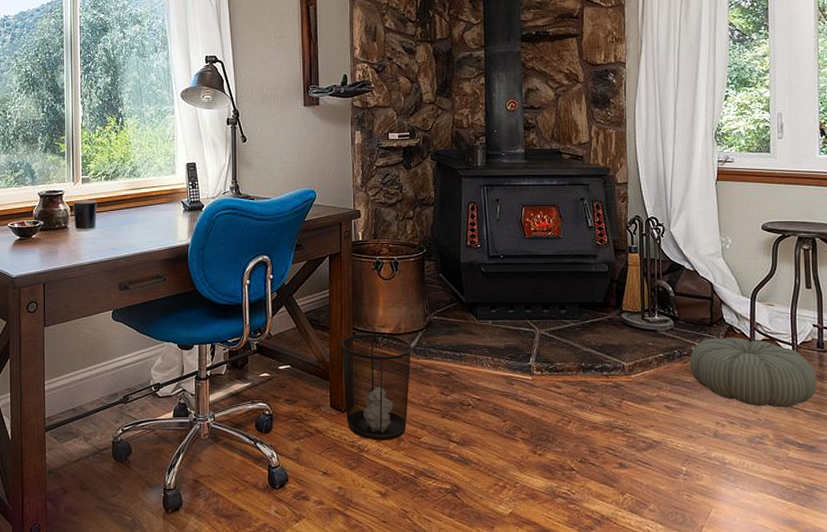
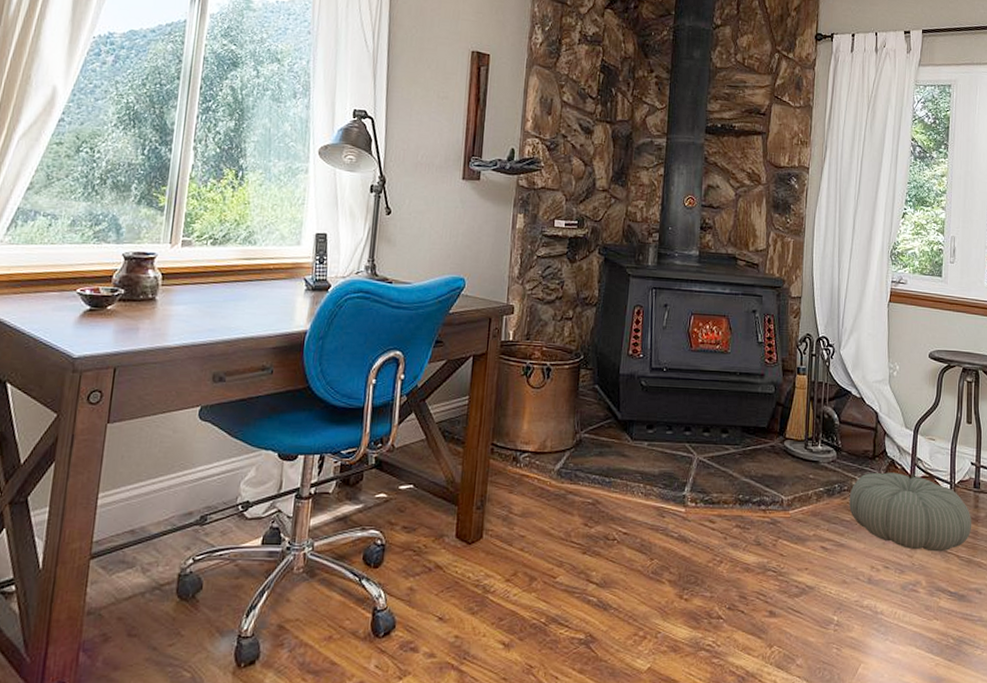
mug: present [73,200,98,232] -> none [164,267,199,307]
waste bin: present [341,333,412,440] -> none [472,450,557,580]

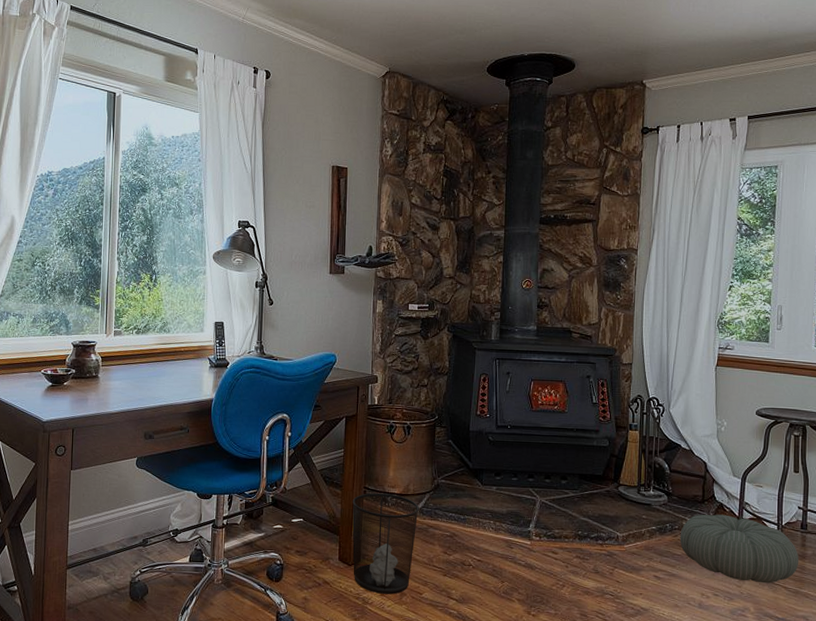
waste bin: none [472,450,557,580] -> present [352,492,419,594]

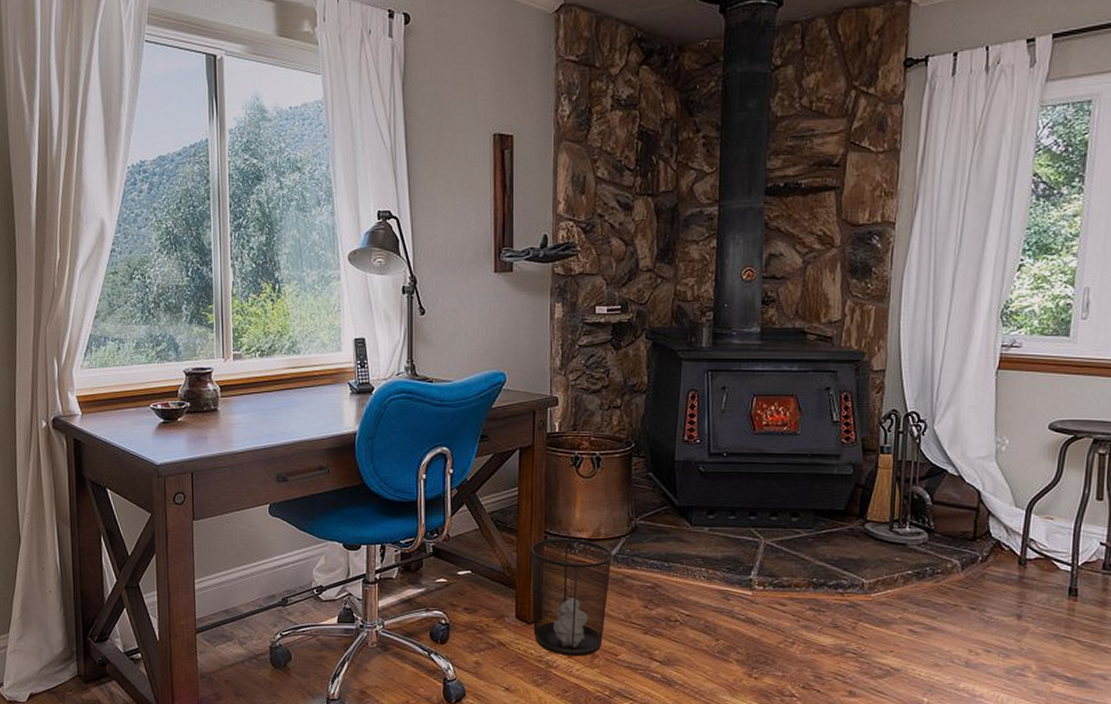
pouf: present [679,514,799,584] -> none [942,554,1099,637]

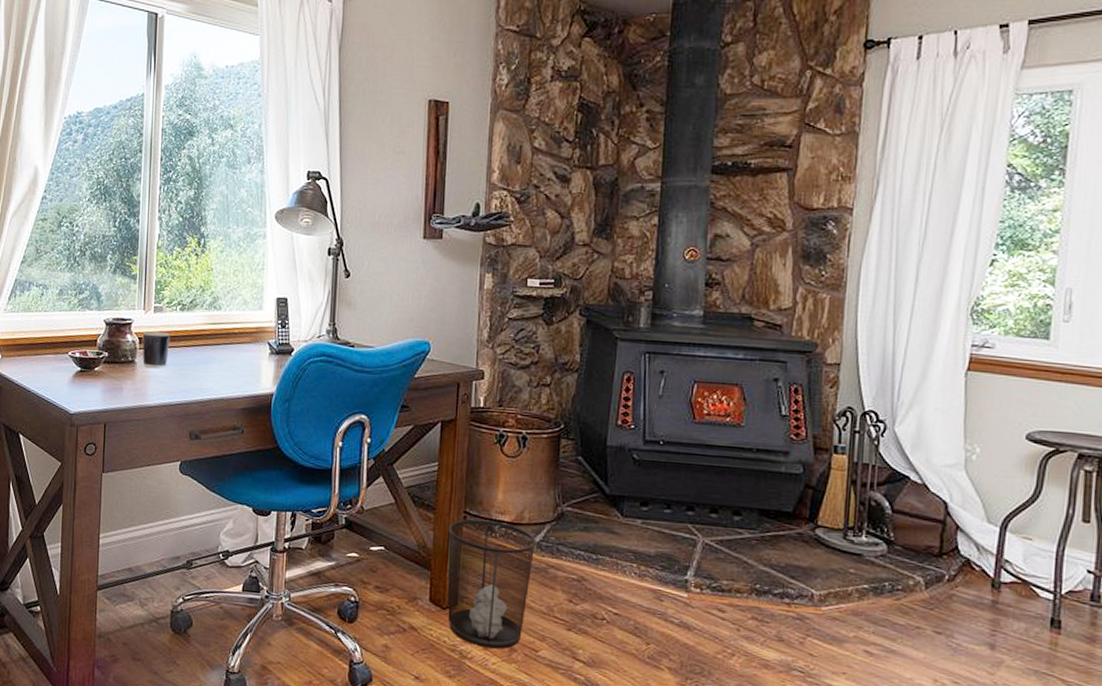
mug: none [223,379,252,416] -> present [142,331,171,369]

